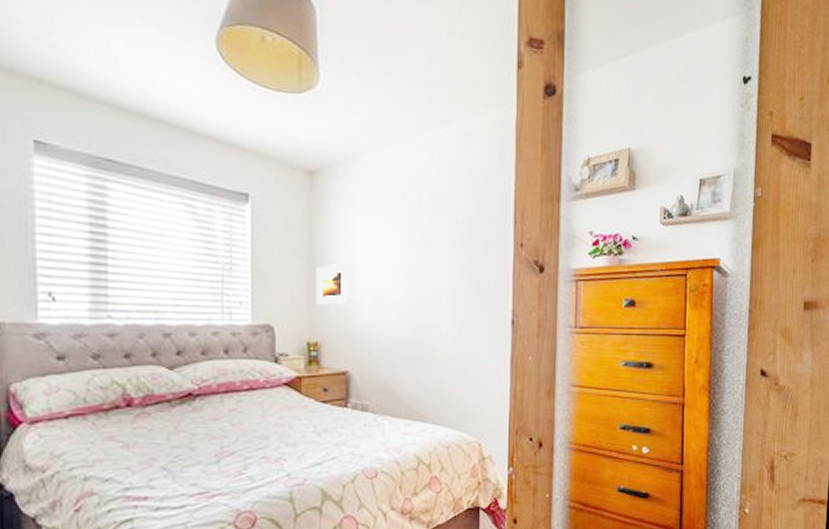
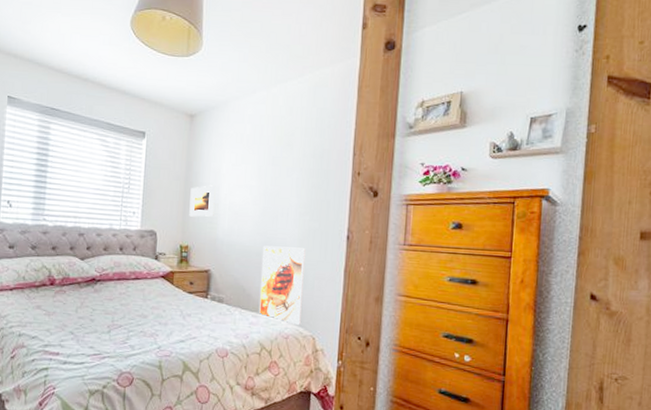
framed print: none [412,337,465,431] -> present [258,245,306,326]

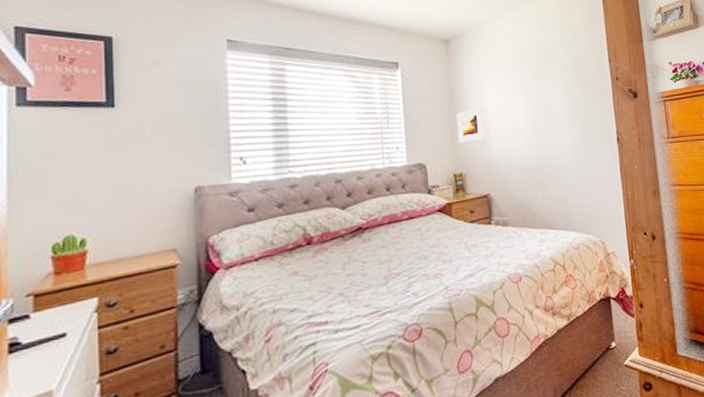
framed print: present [258,245,306,326] -> none [539,156,590,234]

